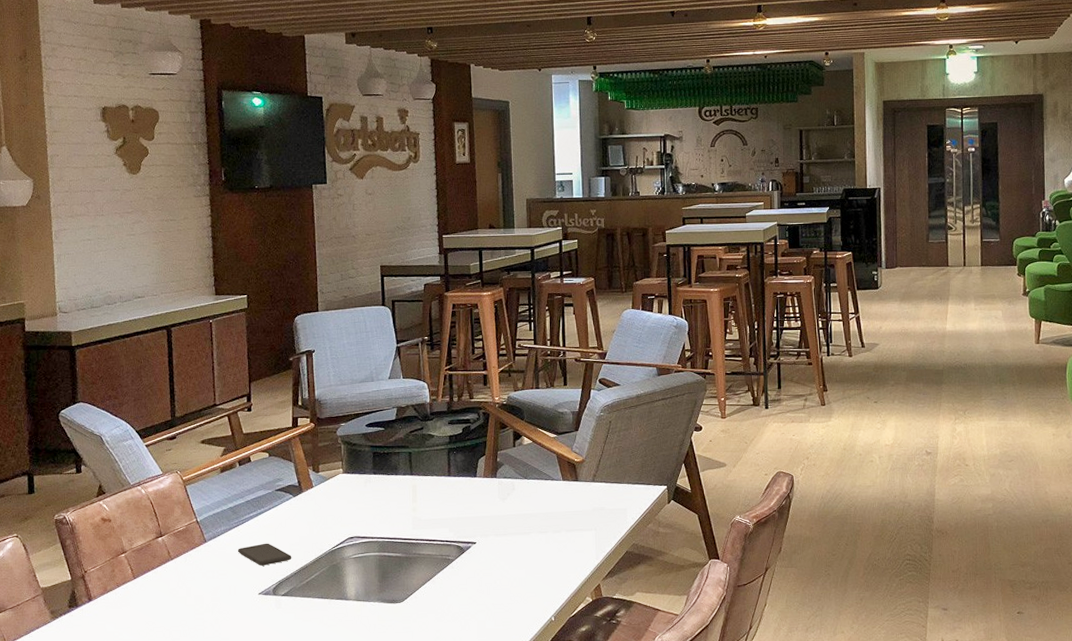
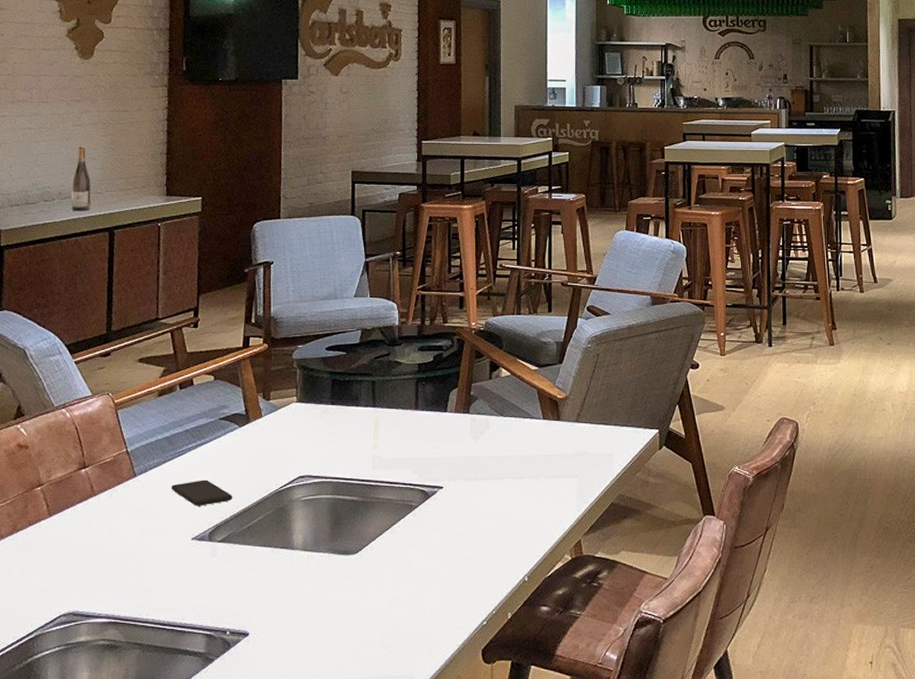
wine bottle: none [130,254,149,312] -> present [71,147,92,211]

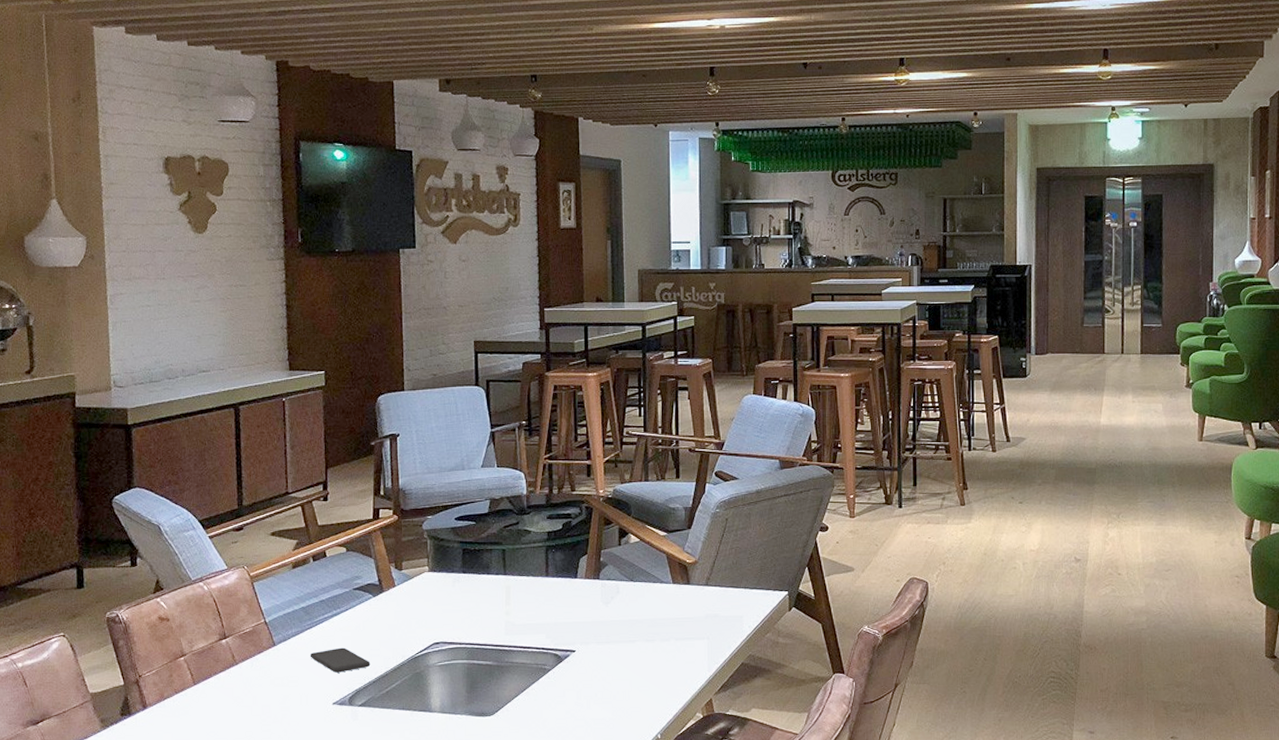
wine bottle: present [71,147,92,211] -> none [193,323,215,388]

